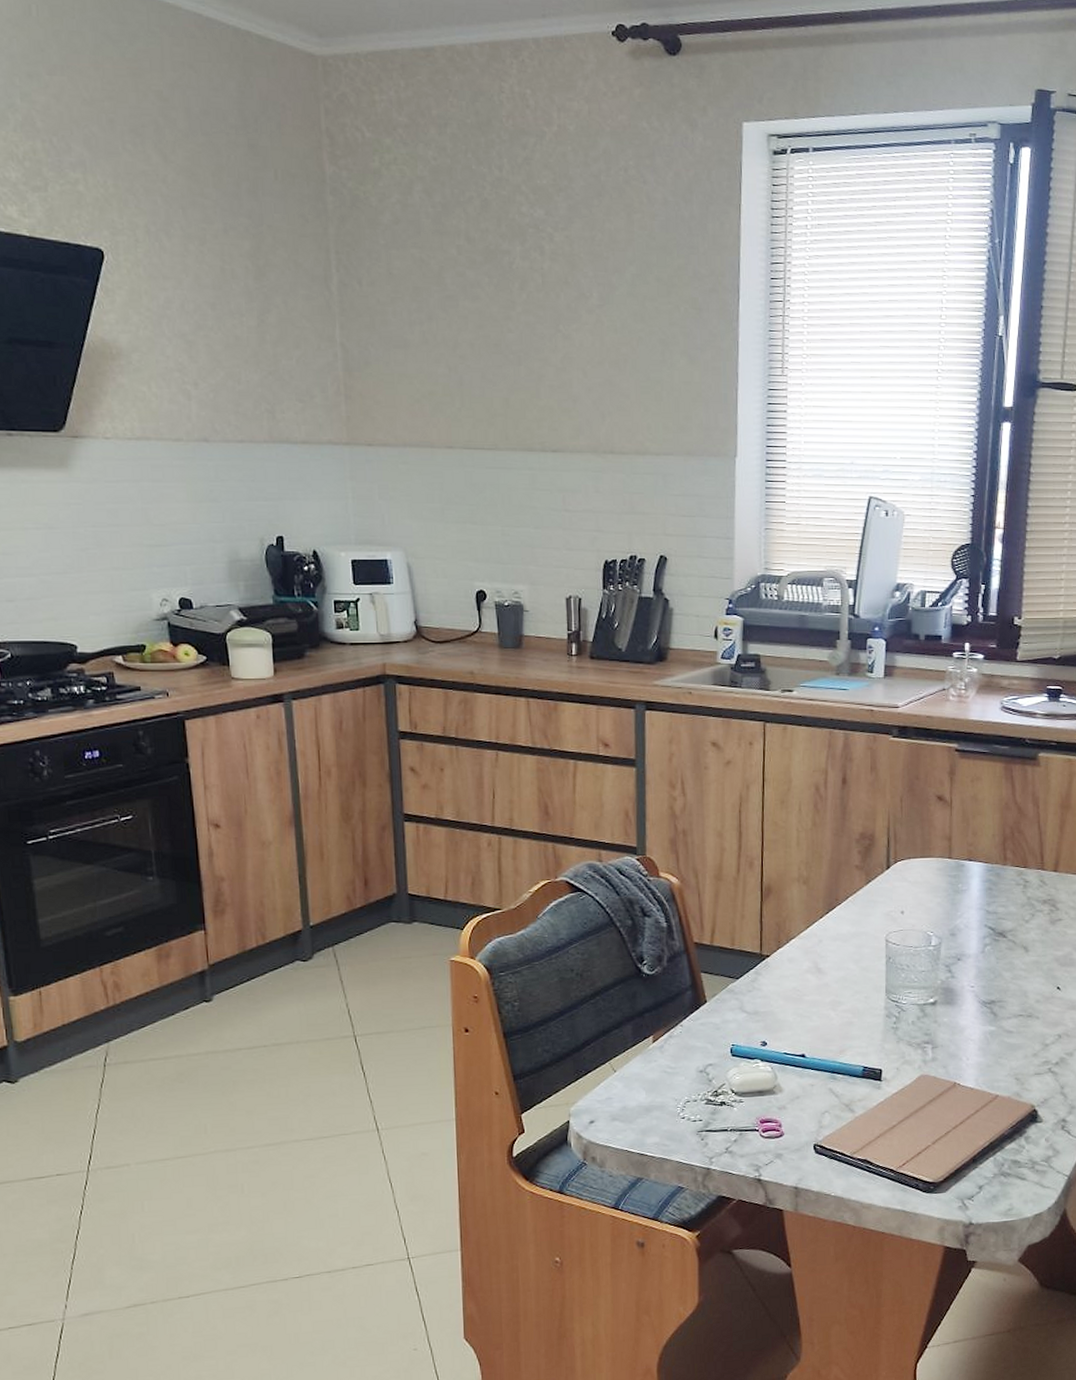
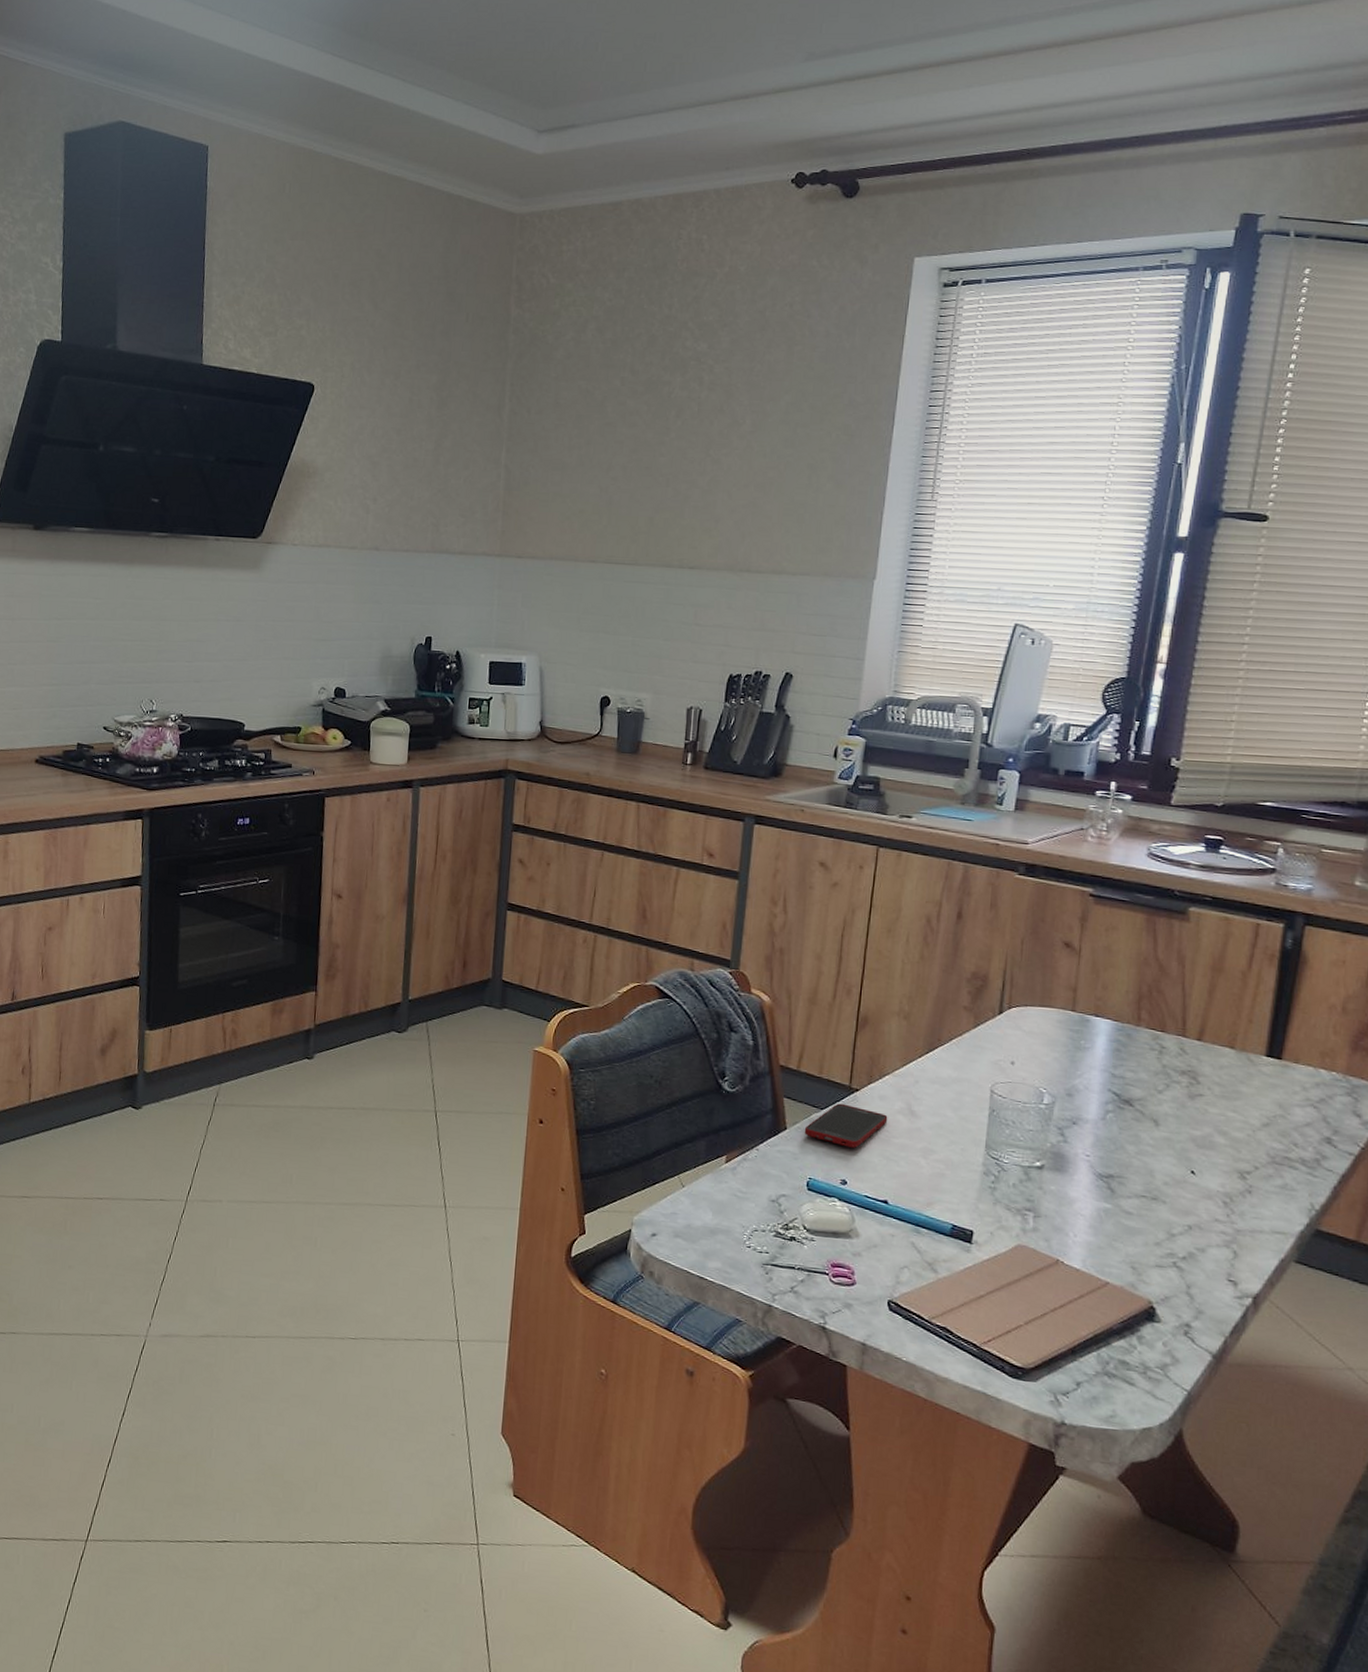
cell phone: none [723,971,798,1011] -> present [804,1103,888,1148]

